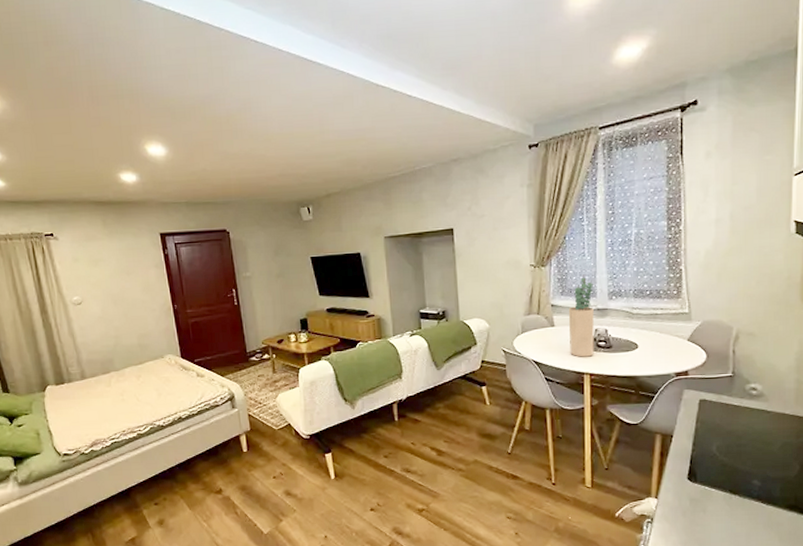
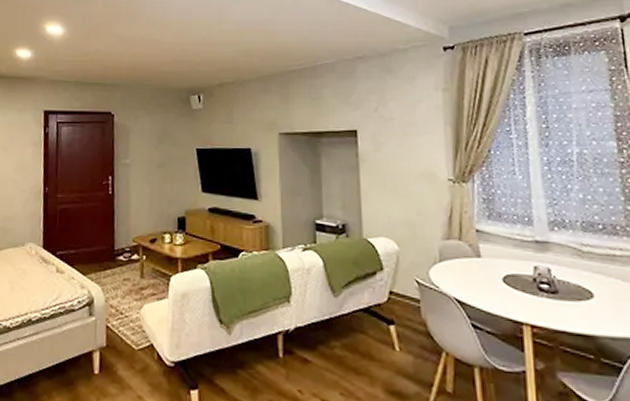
vase: present [568,274,594,357] -> none [497,196,535,302]

